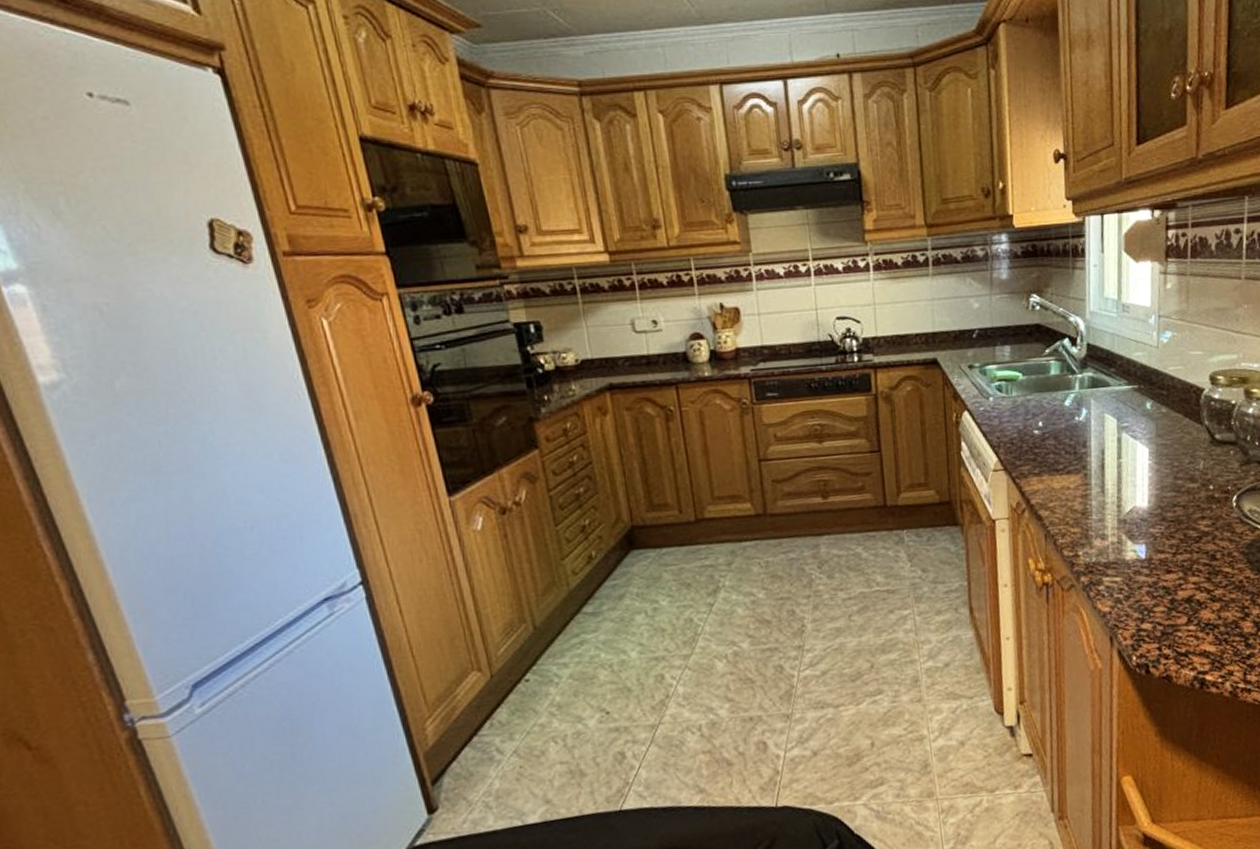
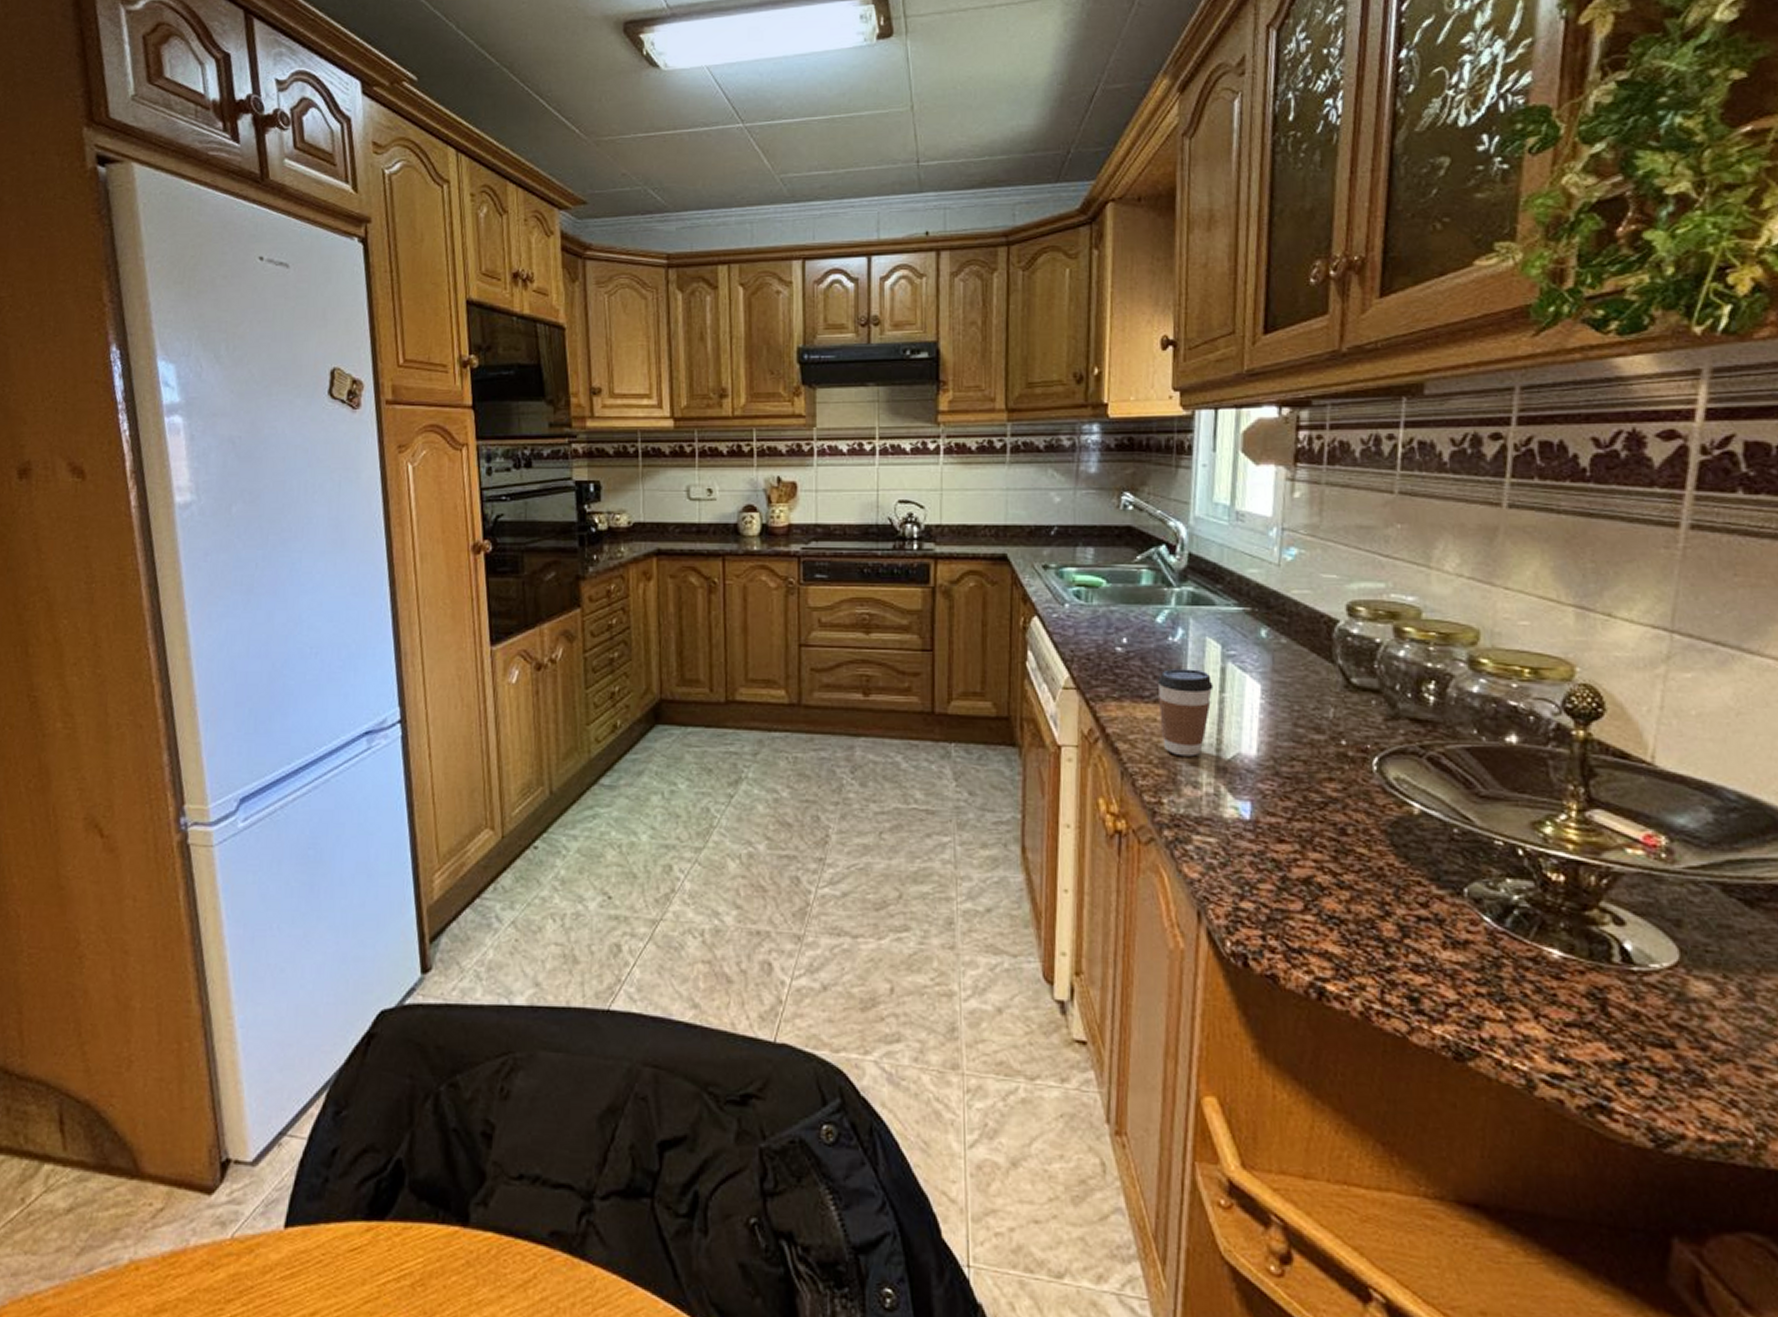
coffee cup: none [1068,441,1113,515] -> present [1157,669,1214,757]

